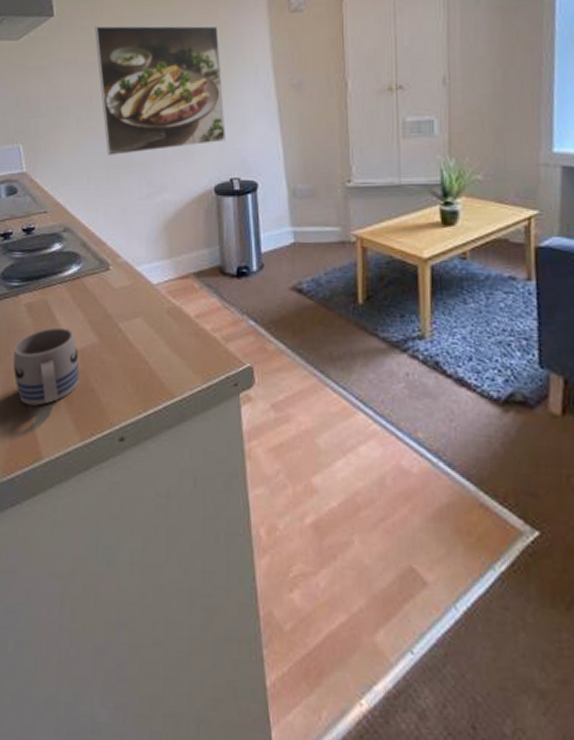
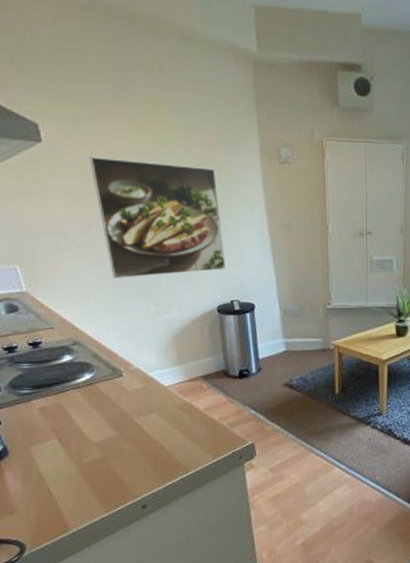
mug: present [13,327,80,406] -> none [30,425,101,490]

